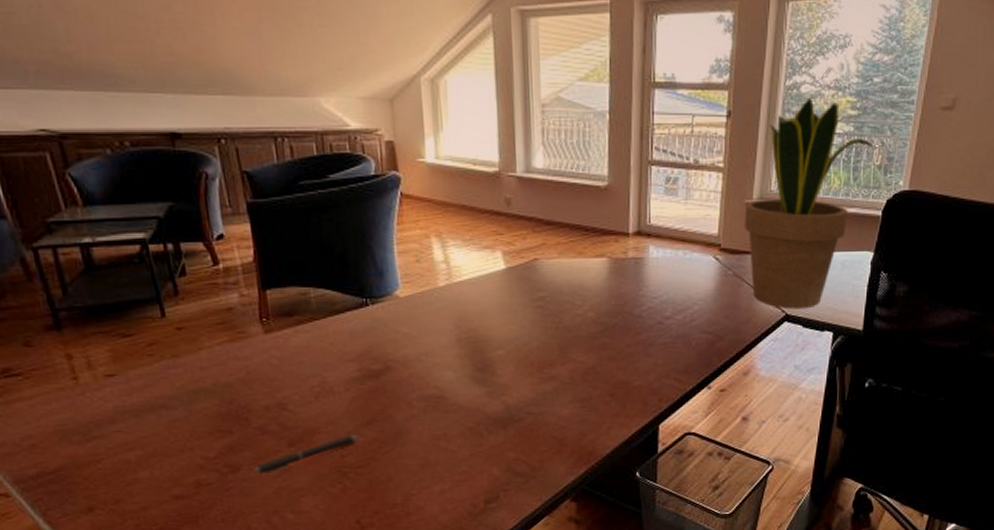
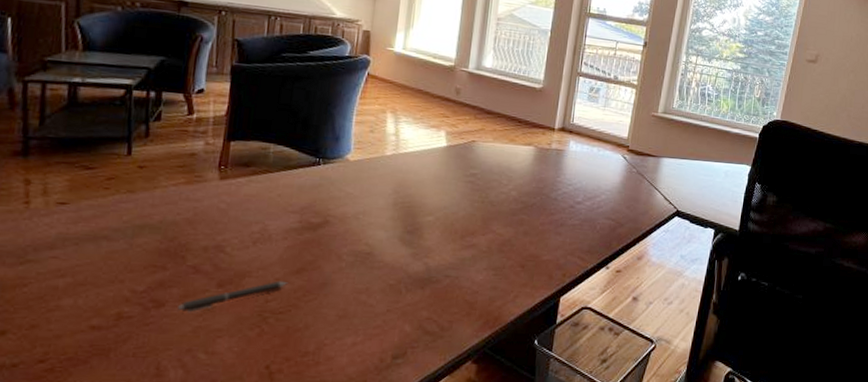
potted plant: present [744,97,874,310] -> none [649,40,755,208]

